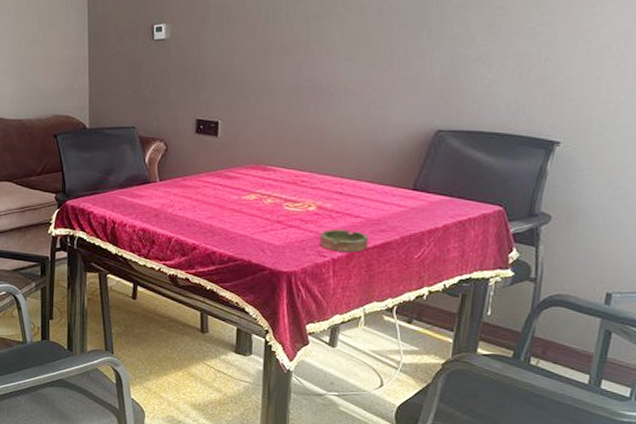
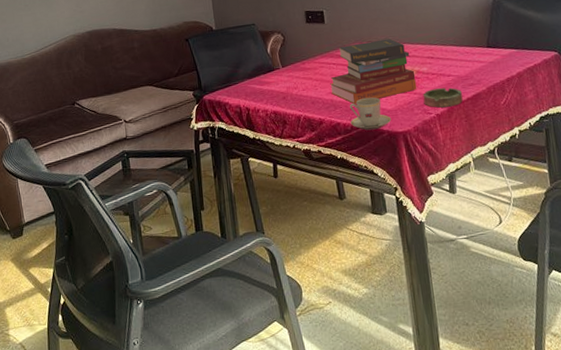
books: none [211,164,316,234] -> present [330,38,417,104]
teacup: none [229,228,277,265] -> present [349,97,392,131]

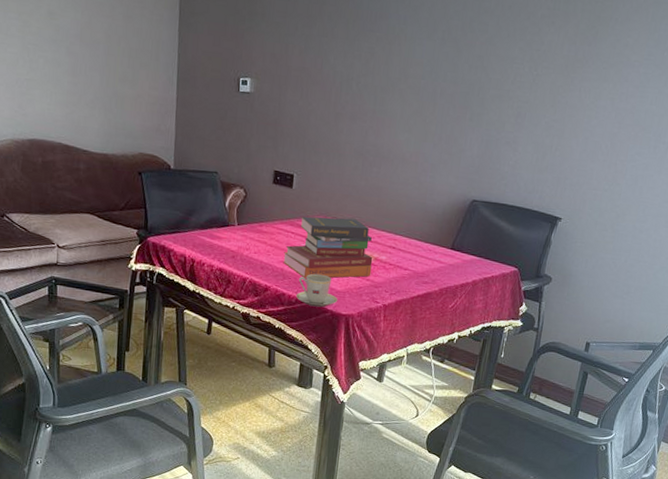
ashtray: present [423,87,463,108] -> none [374,279,414,300]

